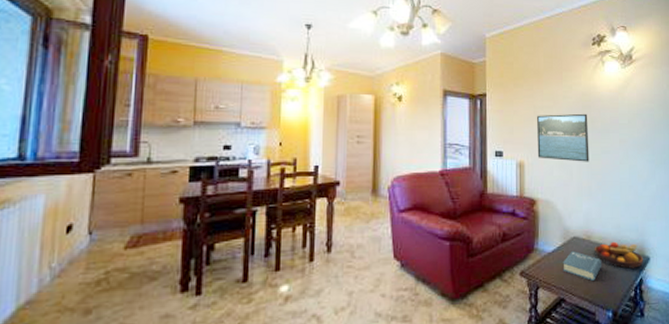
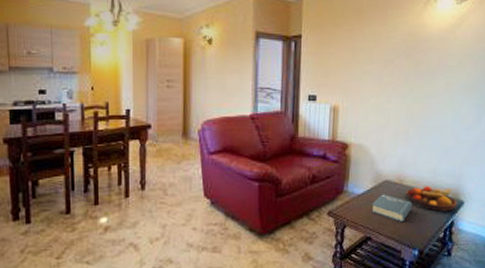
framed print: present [537,113,589,162] -> none [353,55,412,106]

